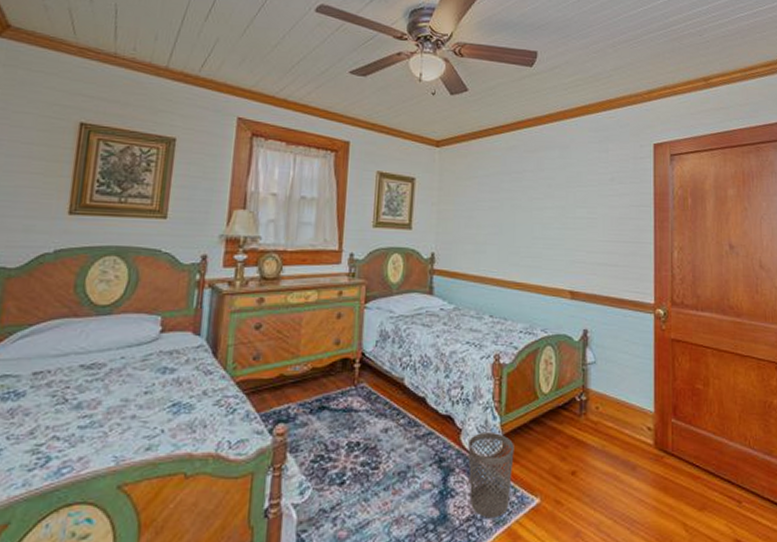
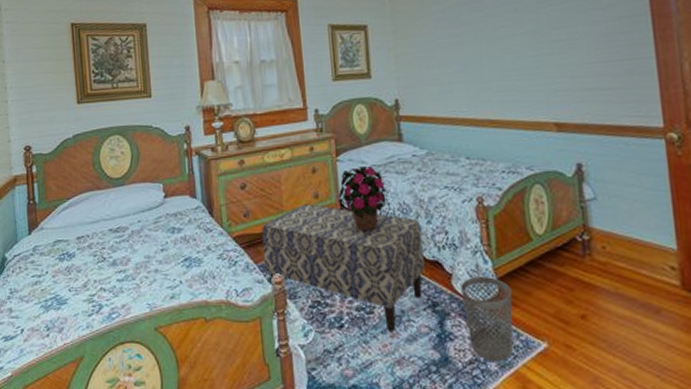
bench: none [267,350,439,488] -> present [261,204,425,331]
potted flower: none [360,316,412,382] -> present [338,166,389,232]

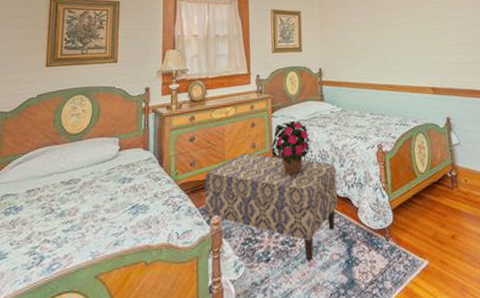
wastebasket: present [461,275,514,362] -> none [365,208,404,281]

